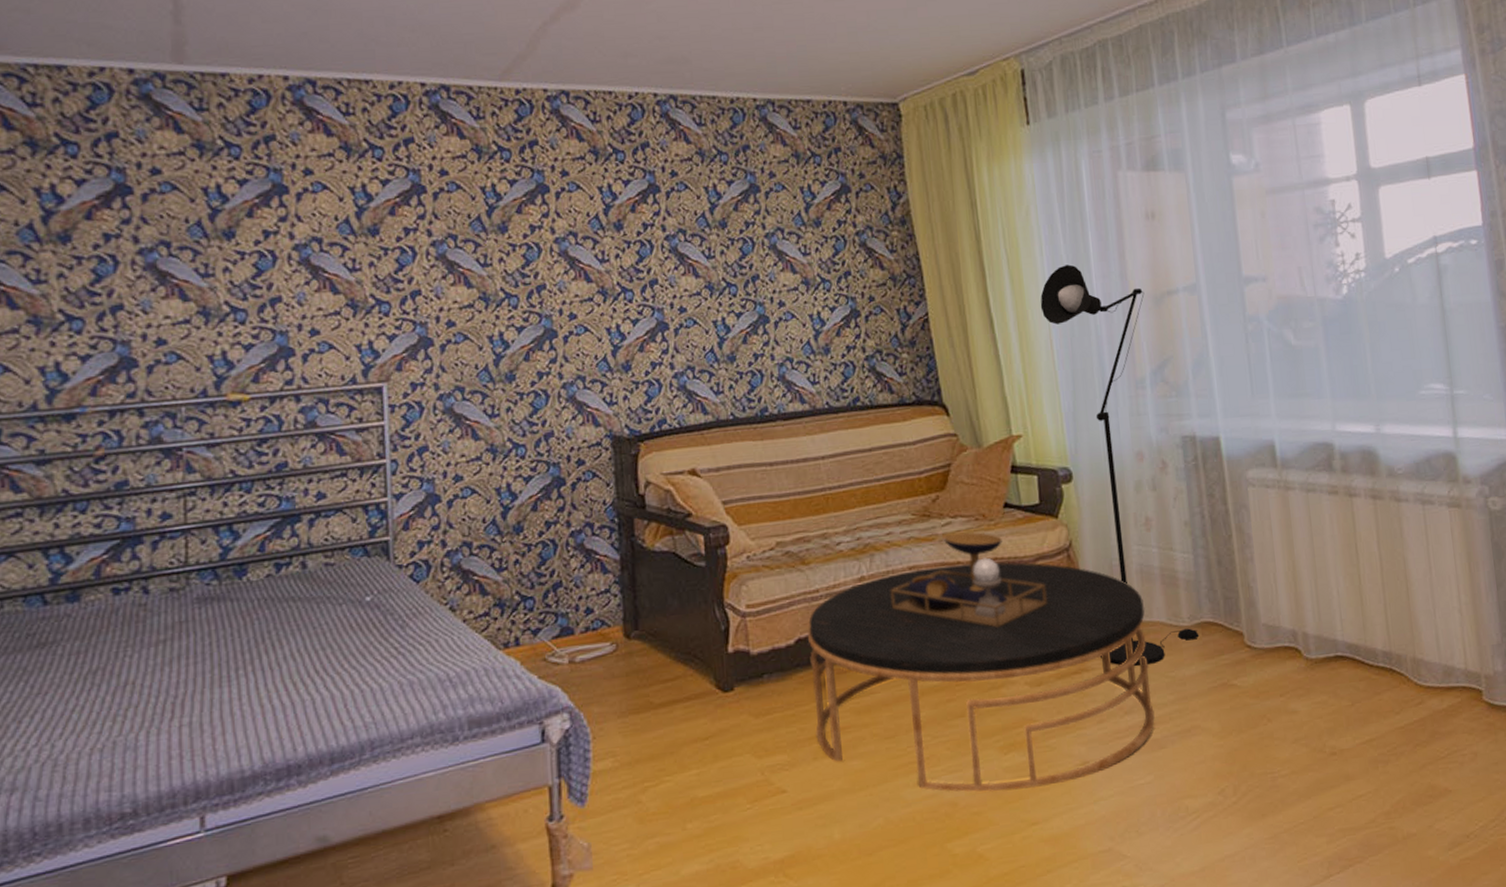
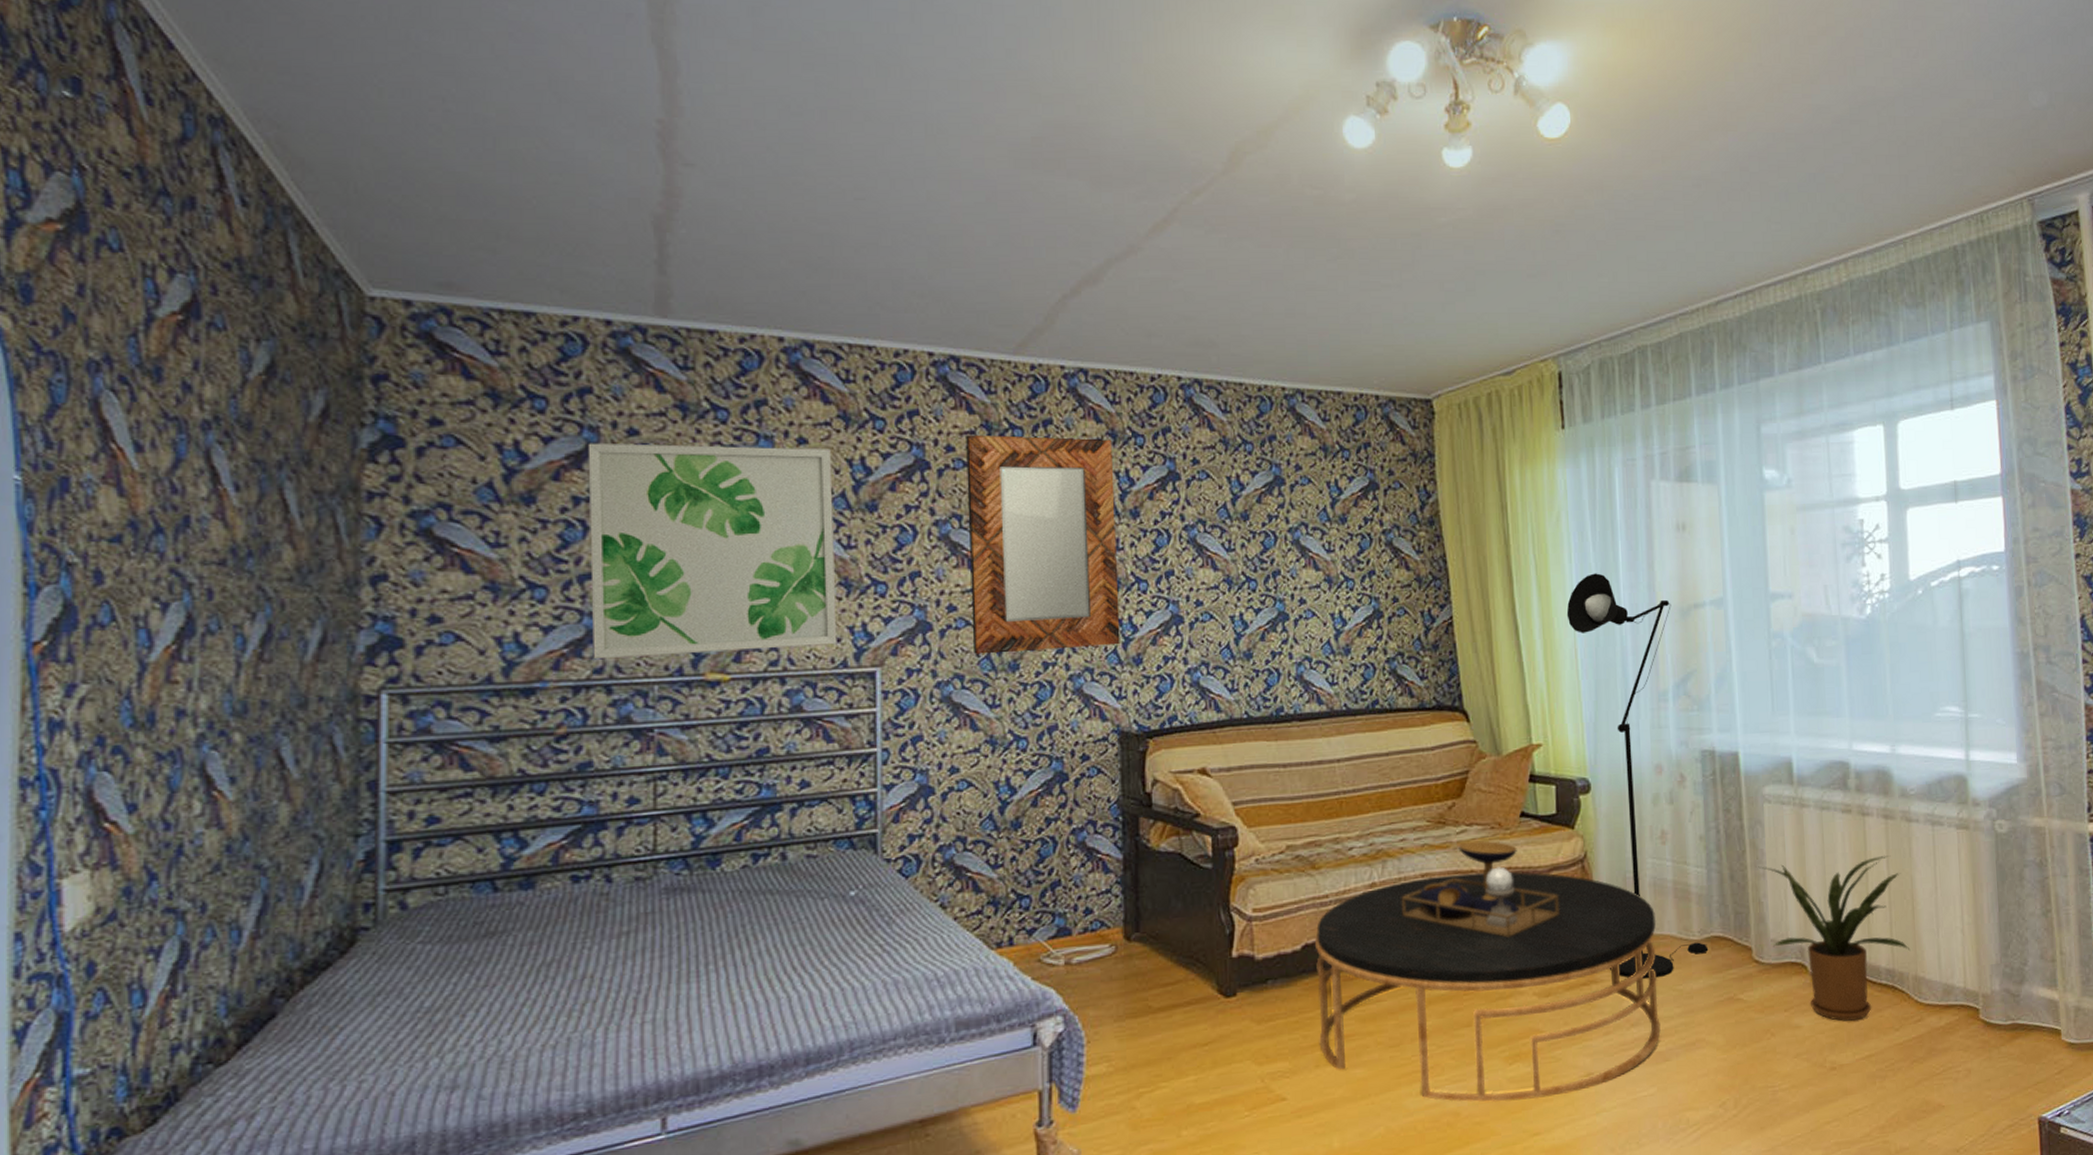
wall art: none [116,178,346,385] -> present [587,443,837,660]
home mirror: none [458,156,610,367] -> present [966,434,1120,655]
house plant: none [1245,535,1407,706] -> present [1758,855,1911,1021]

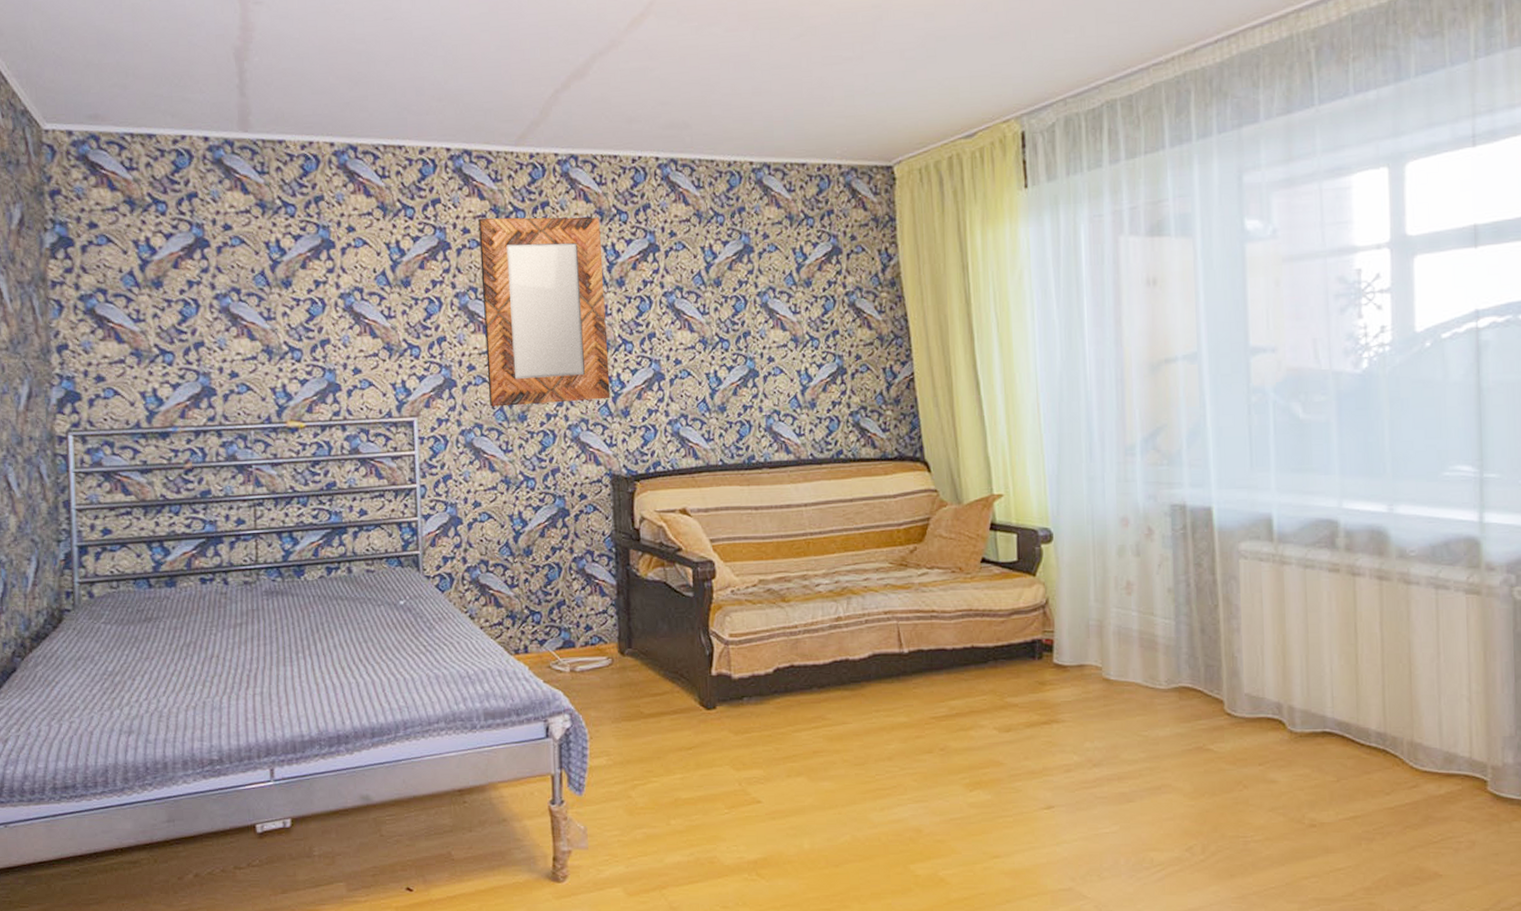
wall art: present [587,443,837,660] -> none [196,234,383,410]
coffee table: present [1314,840,1661,1102] -> none [785,583,1124,825]
floor lamp: present [1566,573,1709,979] -> none [1029,329,1176,723]
house plant: present [1758,855,1911,1021] -> none [1232,616,1406,780]

